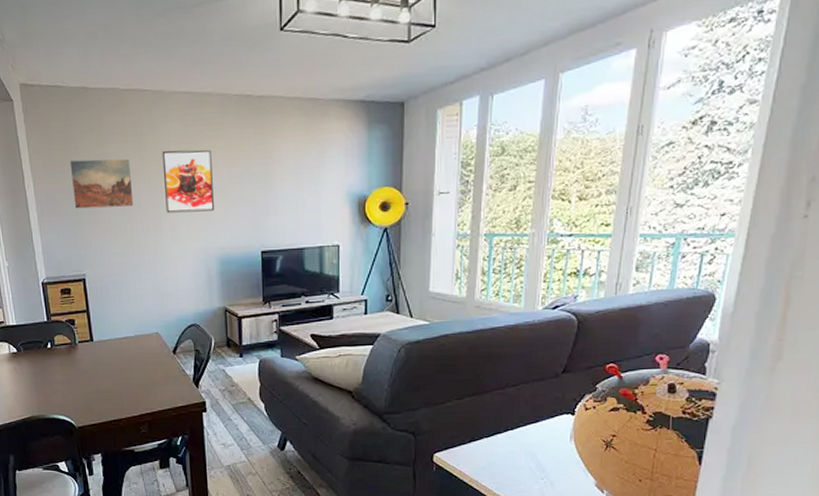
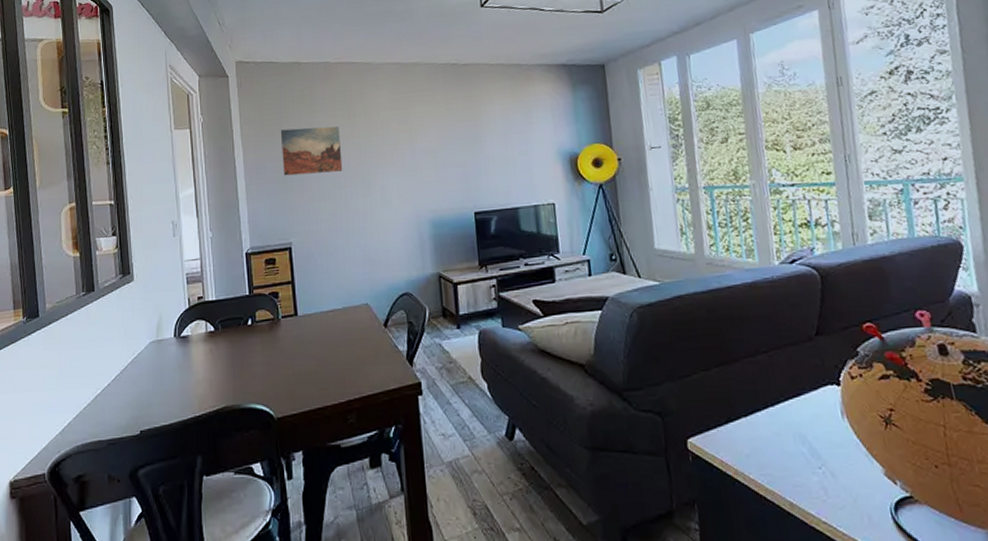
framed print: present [162,149,215,213] -> none [371,115,425,177]

